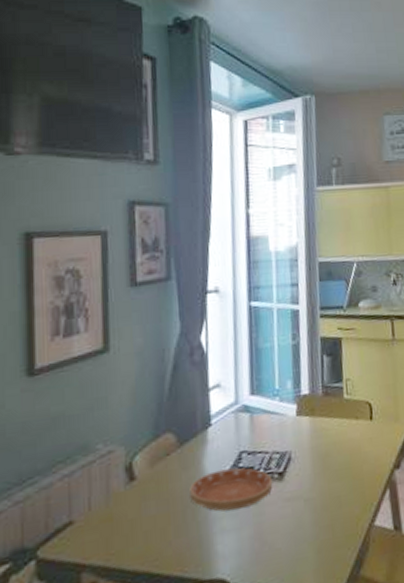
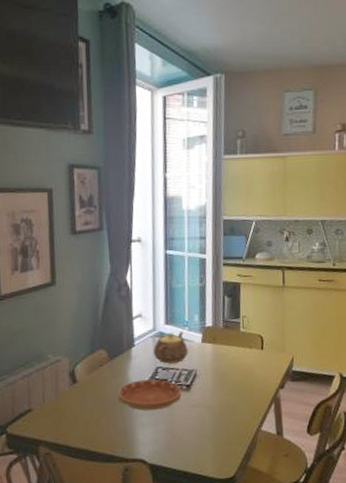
teapot: none [235,402,280,447] -> present [153,331,188,364]

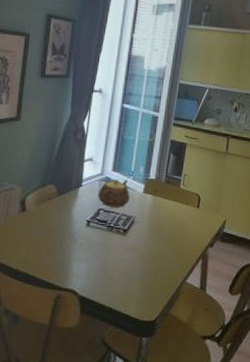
saucer: present [118,379,182,411] -> none [60,217,119,248]

